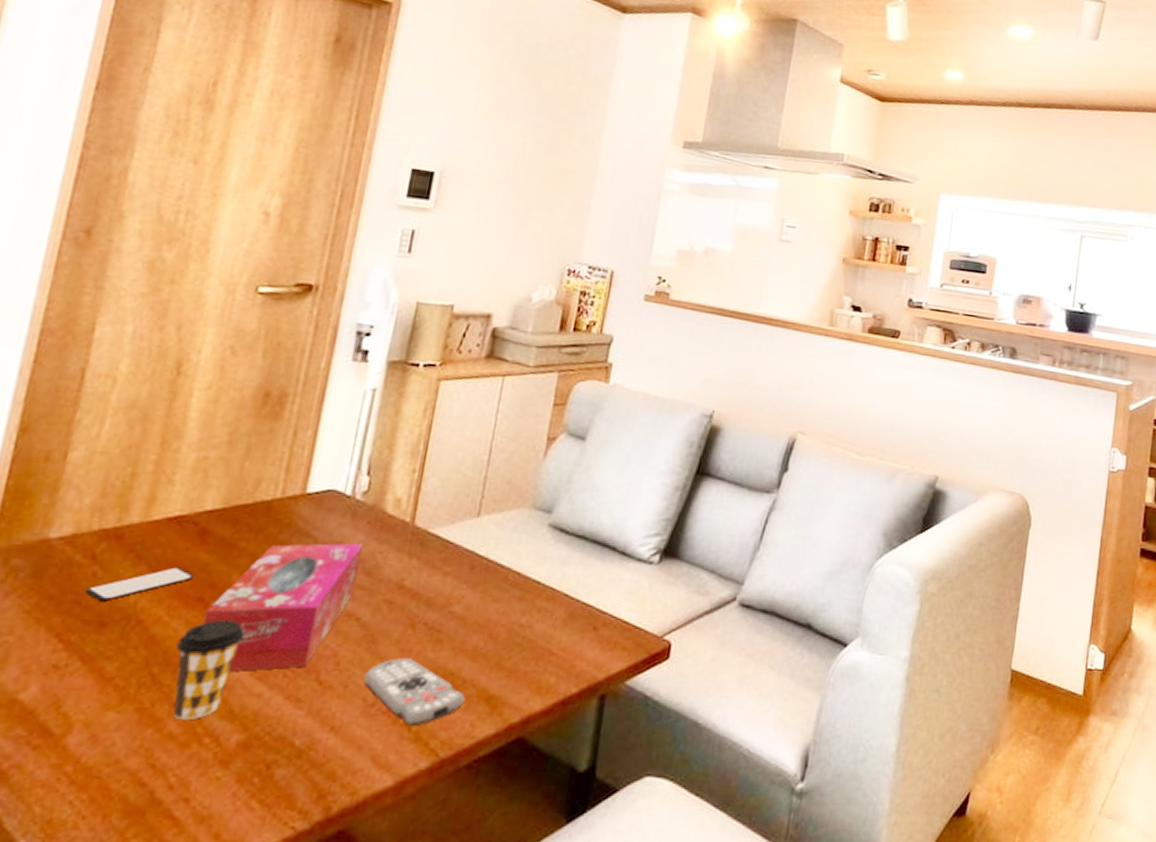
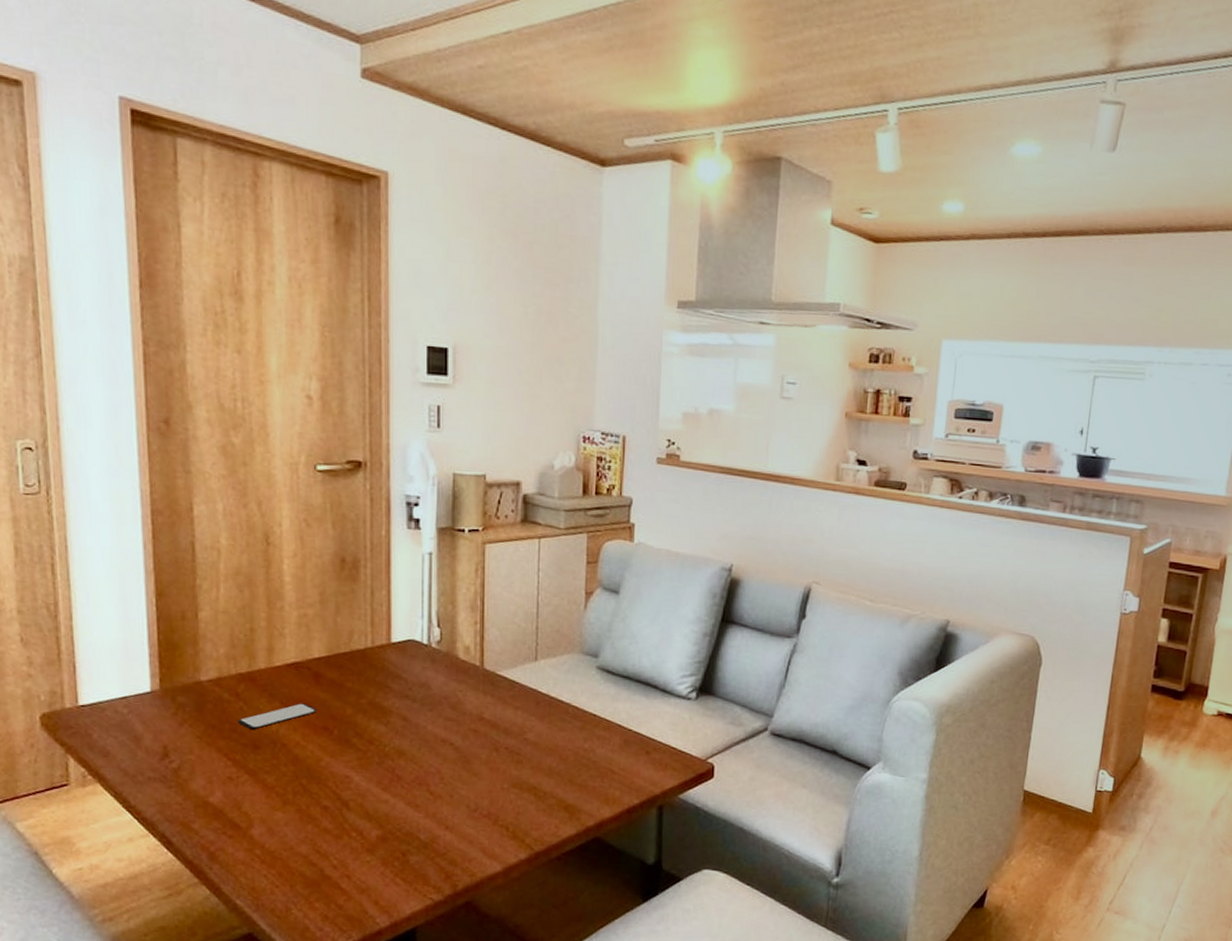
coffee cup: present [173,620,245,721] -> none [316,744,366,820]
tissue box: present [203,543,363,671] -> none [331,683,444,784]
remote control: present [363,658,466,727] -> none [465,775,548,827]

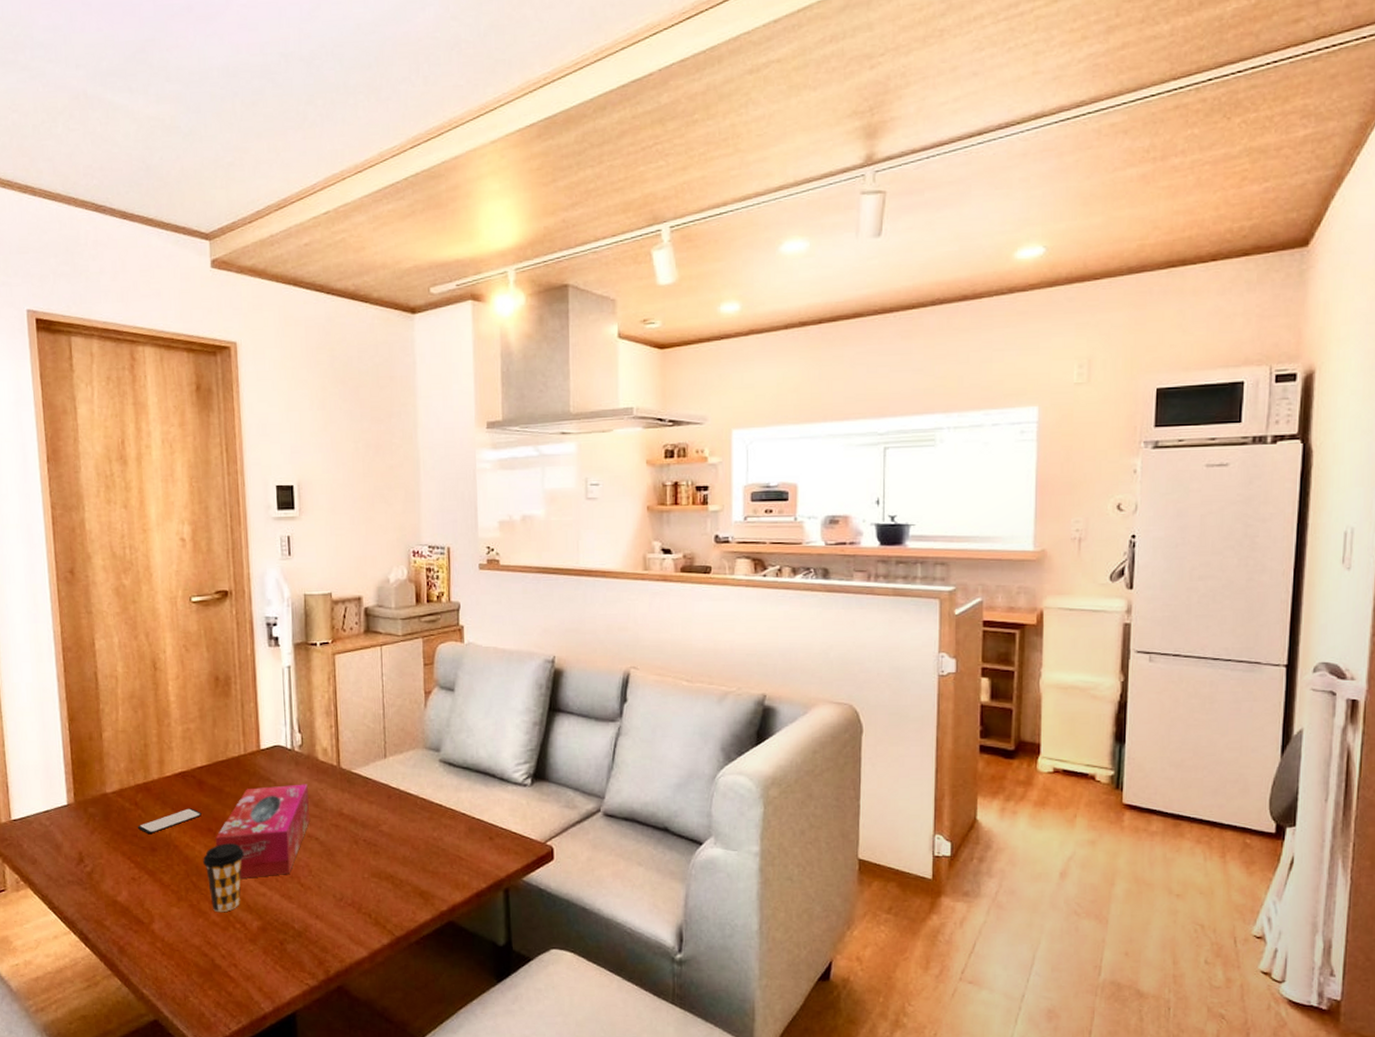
coffee cup: none [316,744,366,820] -> present [203,843,245,913]
tissue box: none [331,683,444,784] -> present [215,784,310,878]

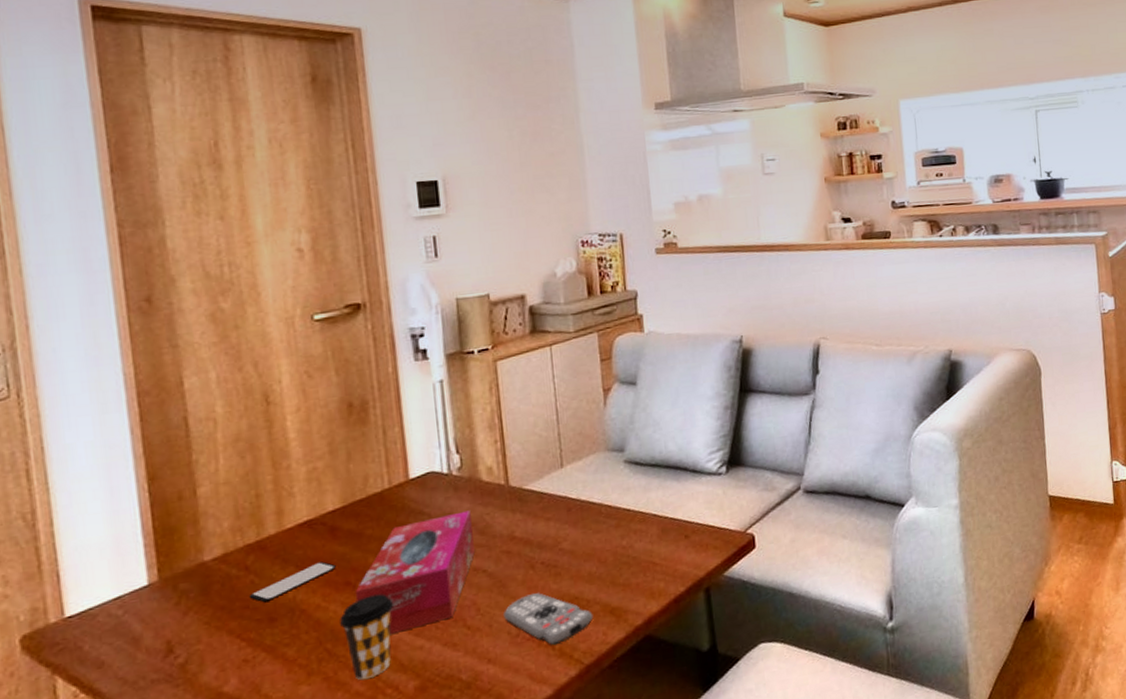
remote control: none [331,866,405,915] -> present [503,593,594,646]

